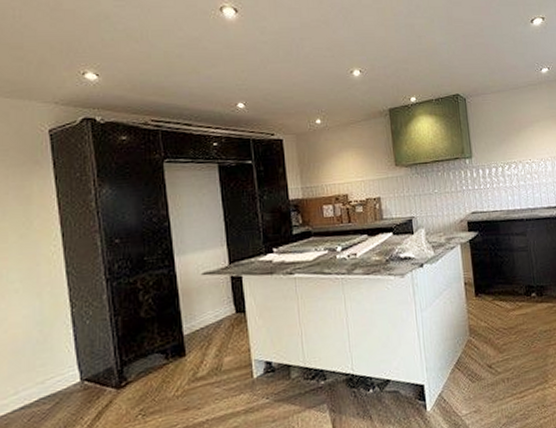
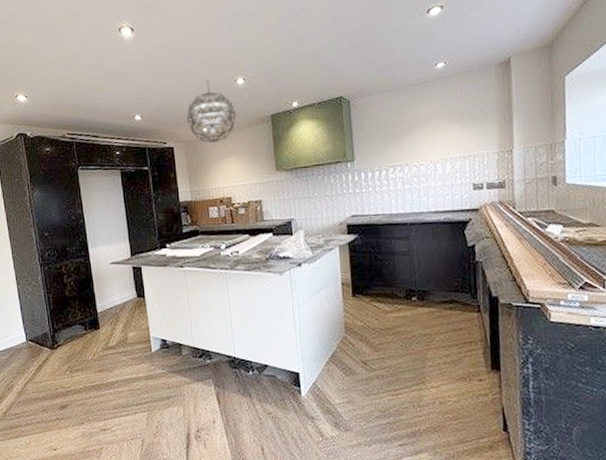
pendant light: none [298,69,353,136] -> present [187,79,237,143]

